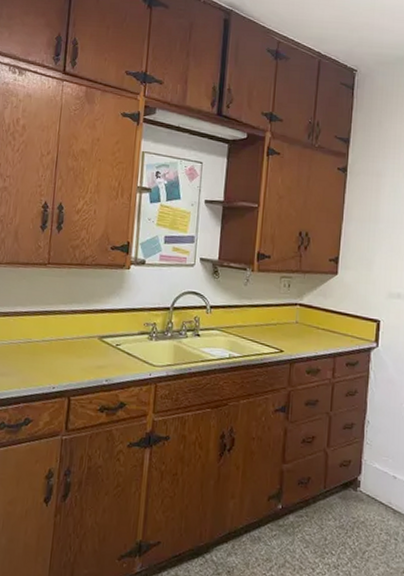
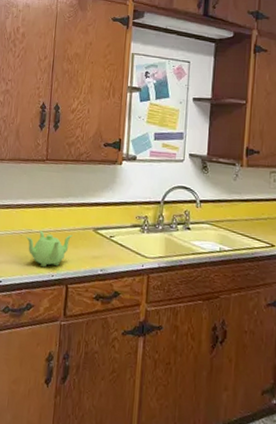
teapot: none [24,340,76,379] -> present [26,230,73,268]

